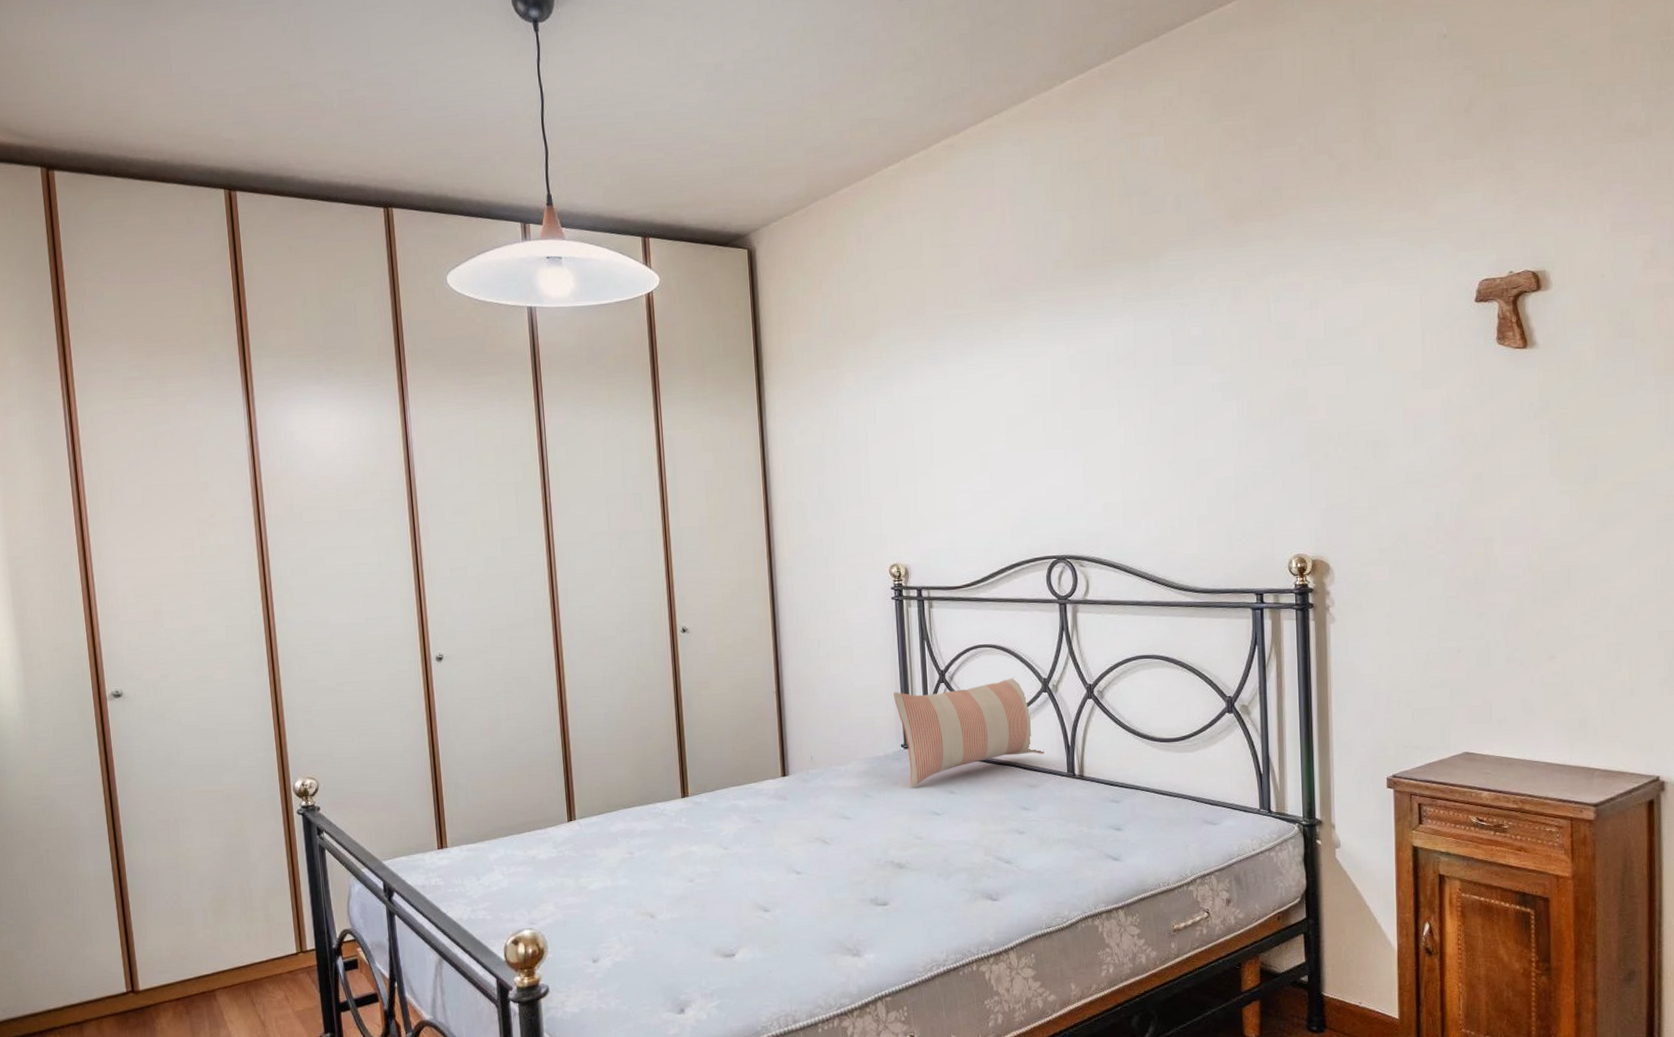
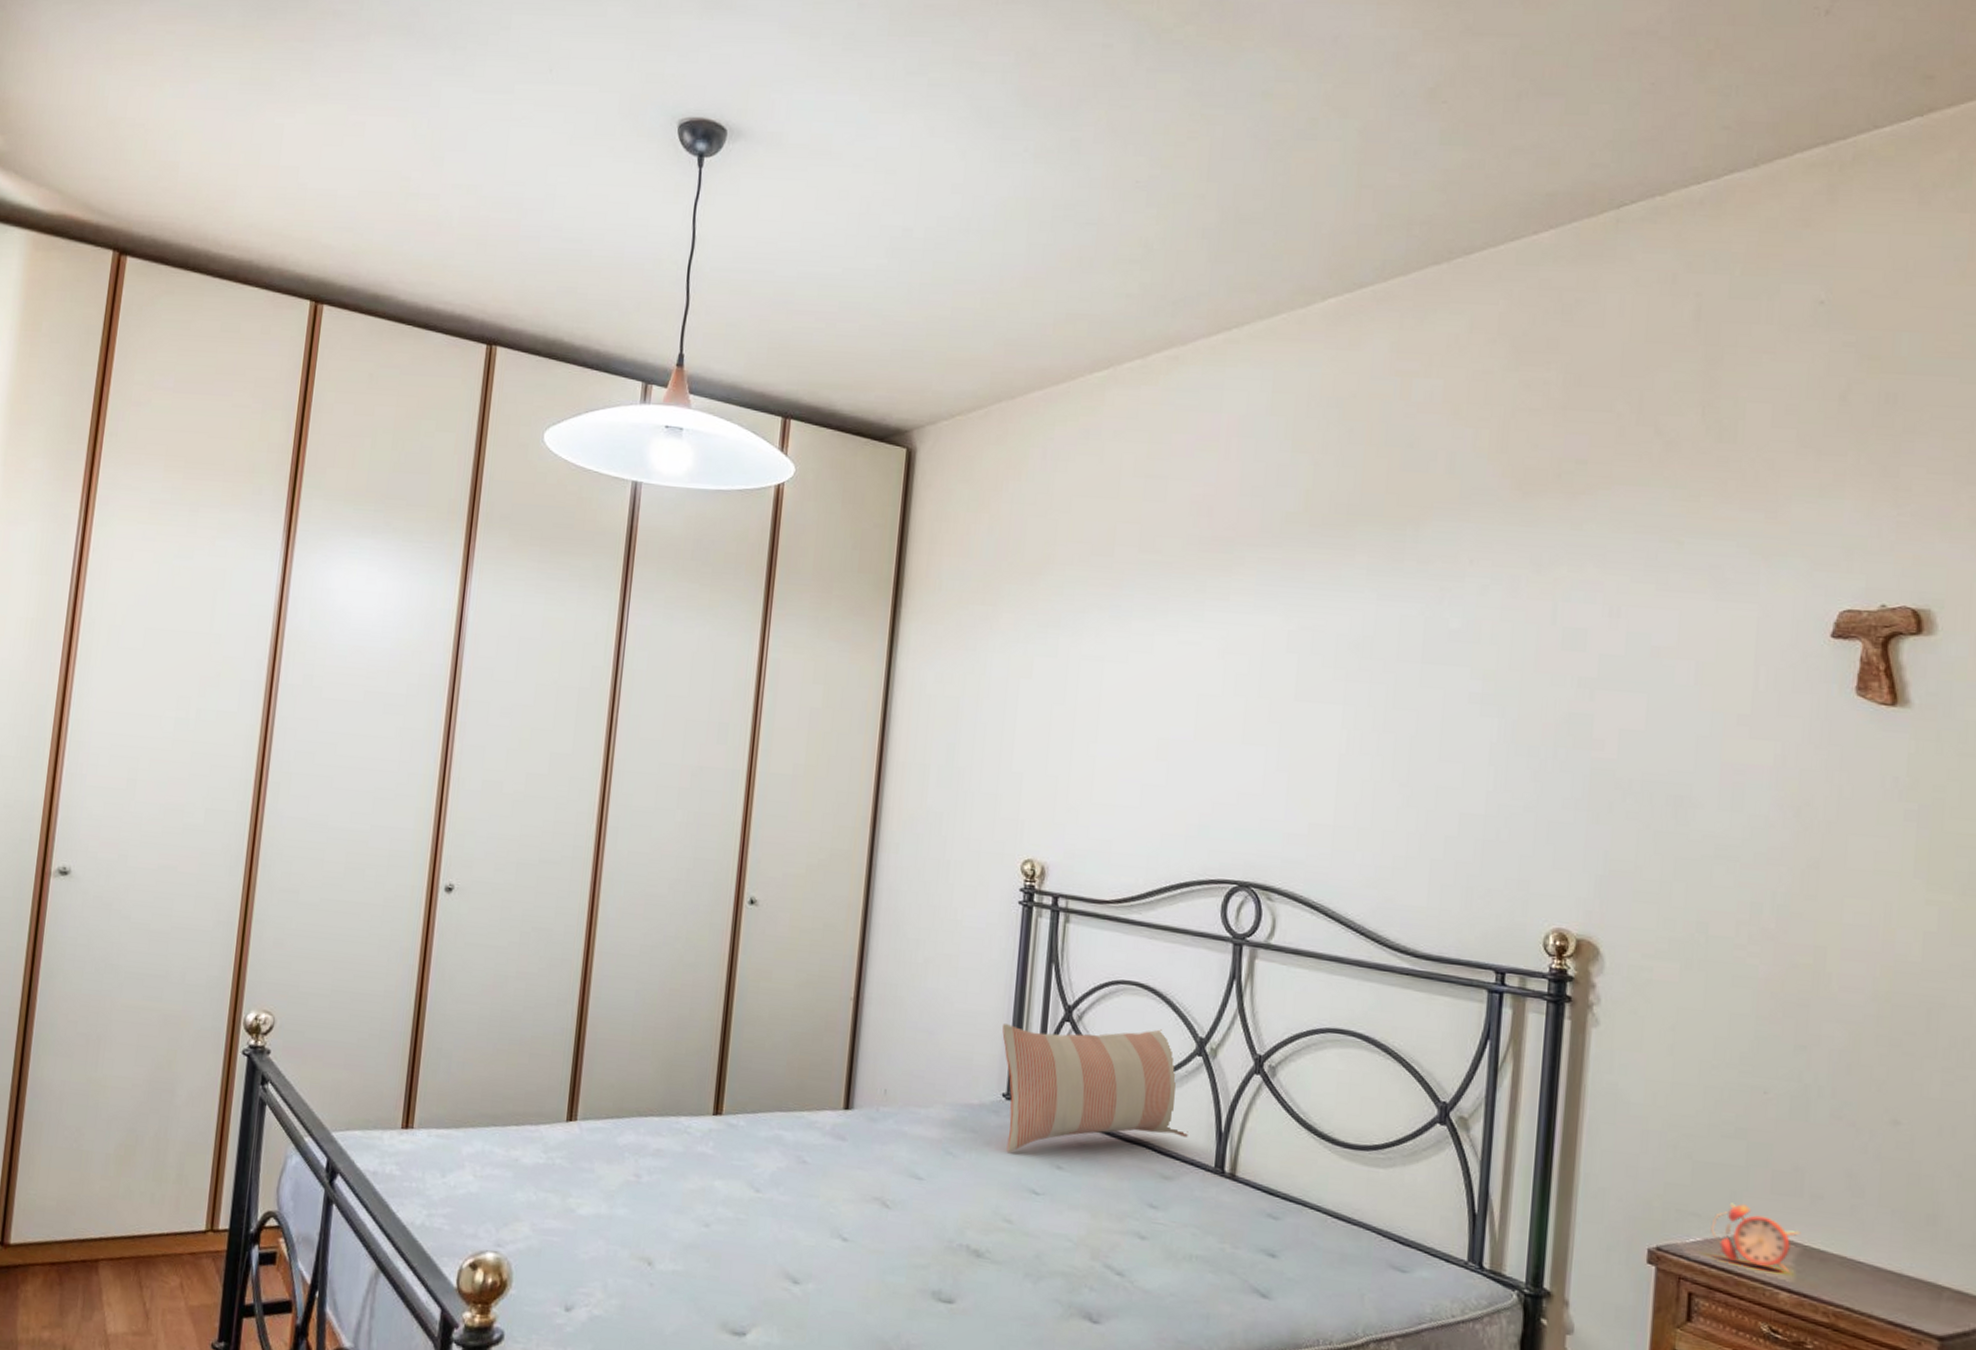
alarm clock: none [1429,734,1493,778] -> present [1710,1203,1801,1274]

